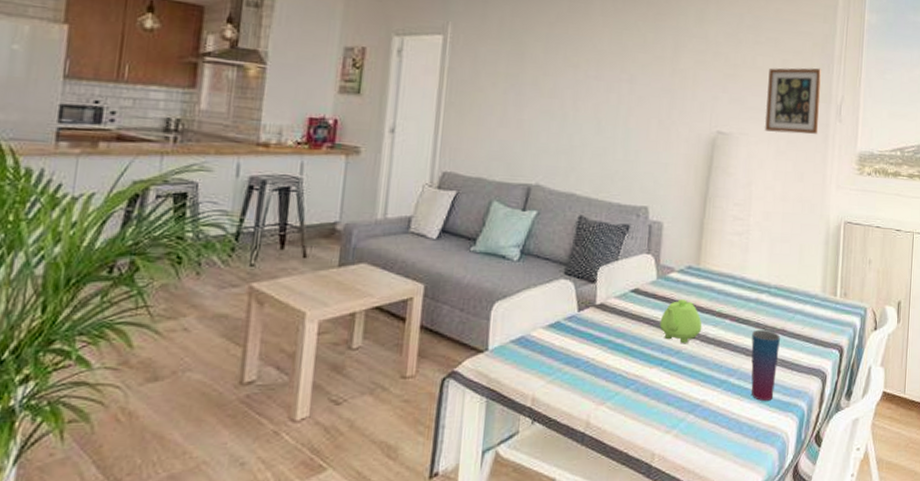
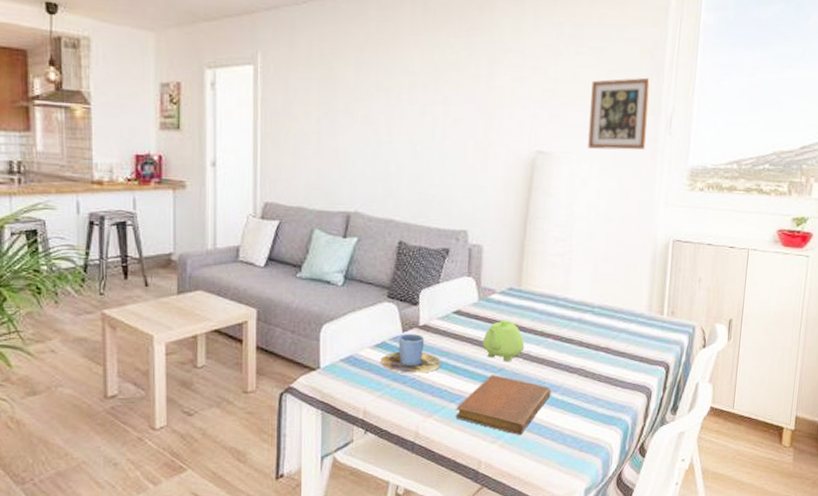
cup: none [554,312,618,356] -> present [381,333,442,373]
notebook: none [629,358,728,423] -> present [455,375,551,435]
cup: present [751,329,780,401] -> none [574,347,604,415]

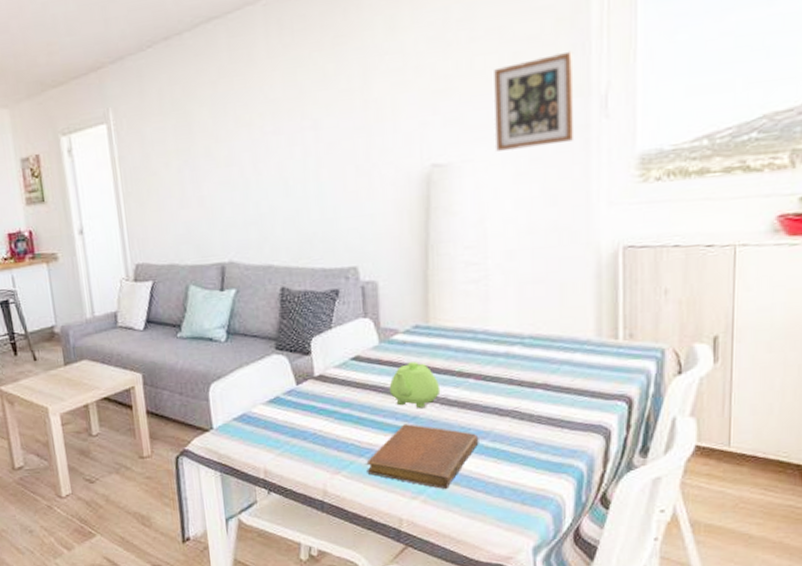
cup: present [381,333,442,373] -> none [277,385,345,428]

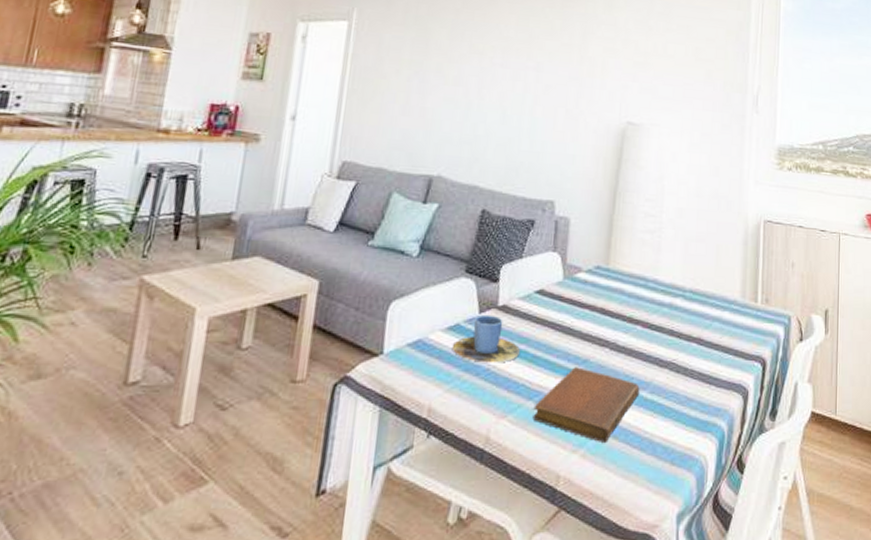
cup: none [277,385,345,428] -> present [453,314,521,363]
teapot: present [389,362,441,409] -> none [566,302,612,352]
picture frame: present [493,50,575,151] -> none [677,56,736,126]

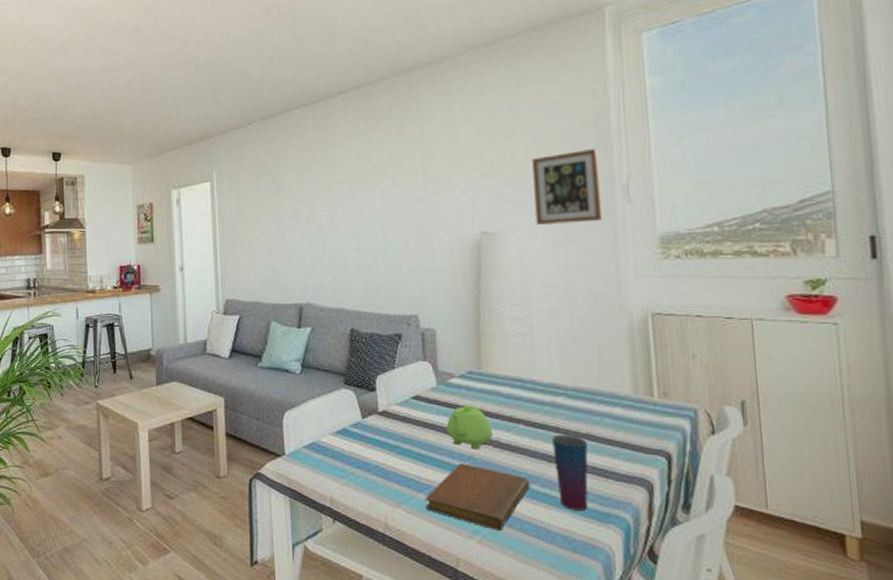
cup: present [453,314,521,363] -> none [343,419,406,461]
teapot: none [566,302,612,352] -> present [446,405,493,450]
cup: none [665,337,696,419] -> present [552,434,588,510]
picture frame: none [677,56,736,126] -> present [532,148,603,226]

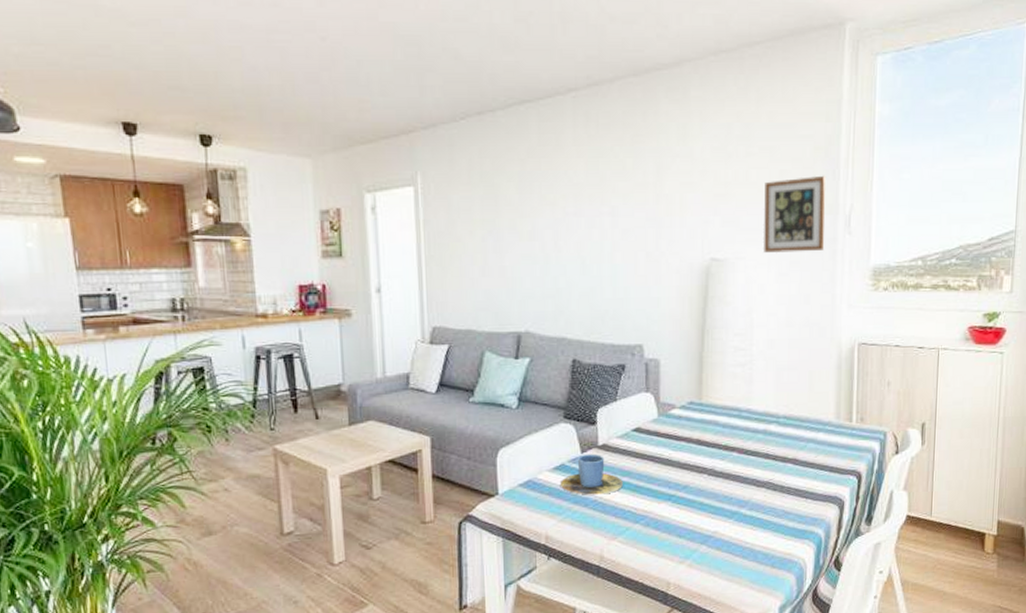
cup: none [343,419,406,461] -> present [561,453,624,495]
notebook: present [425,463,530,530] -> none [641,492,739,554]
teapot: present [446,405,493,450] -> none [665,435,709,479]
cup: present [552,434,588,510] -> none [762,459,792,530]

